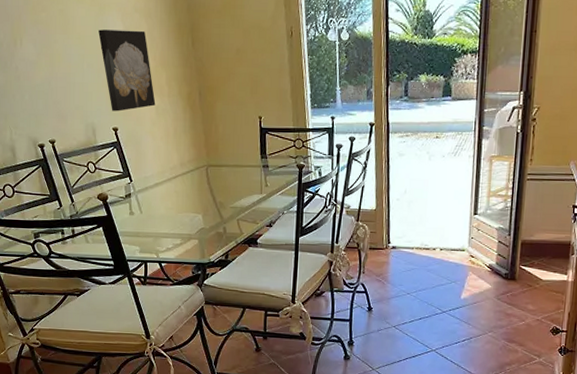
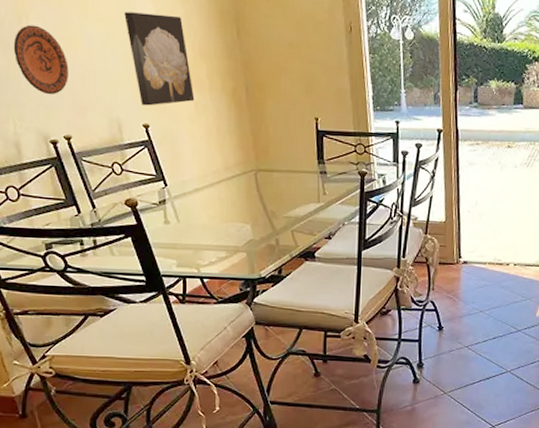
decorative plate: none [10,45,53,105] -> present [13,24,69,95]

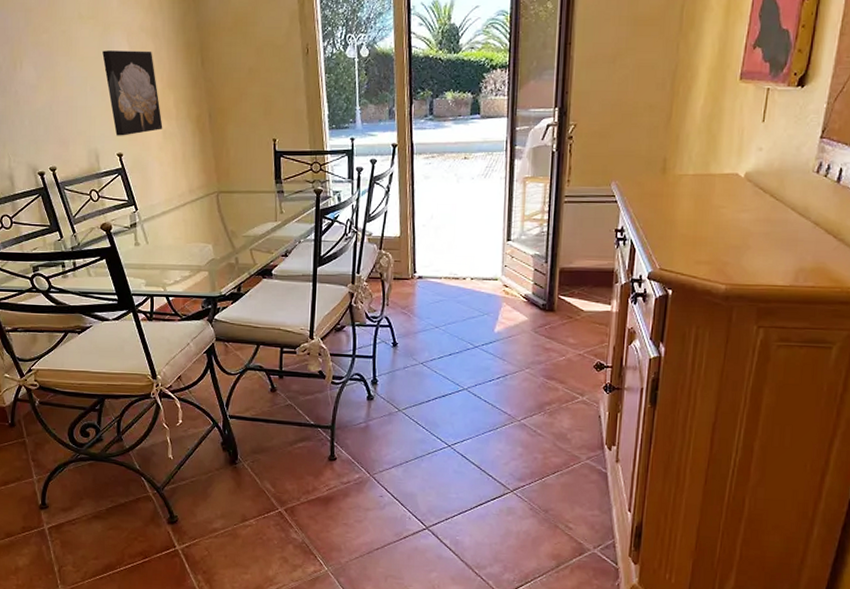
decorative plate: present [13,24,69,95] -> none [9,69,55,131]

